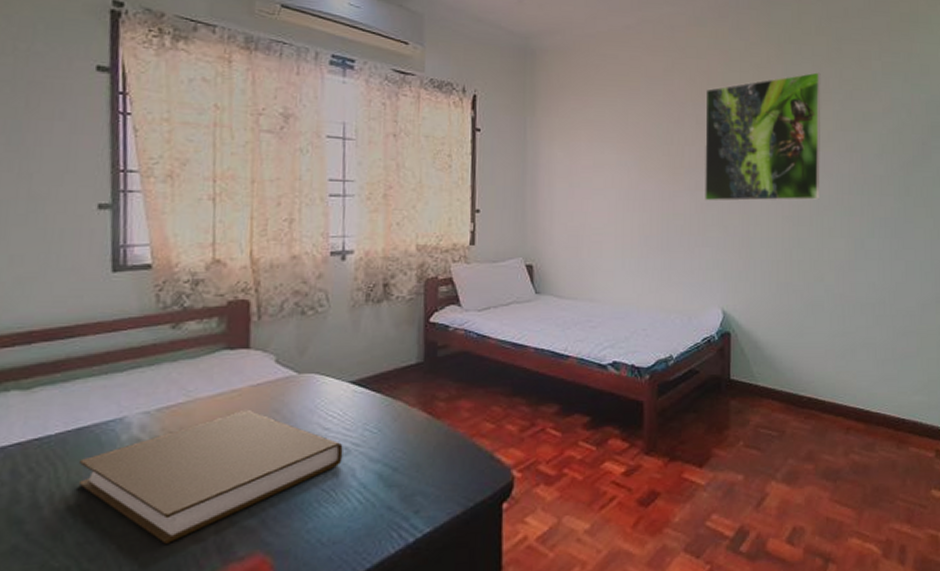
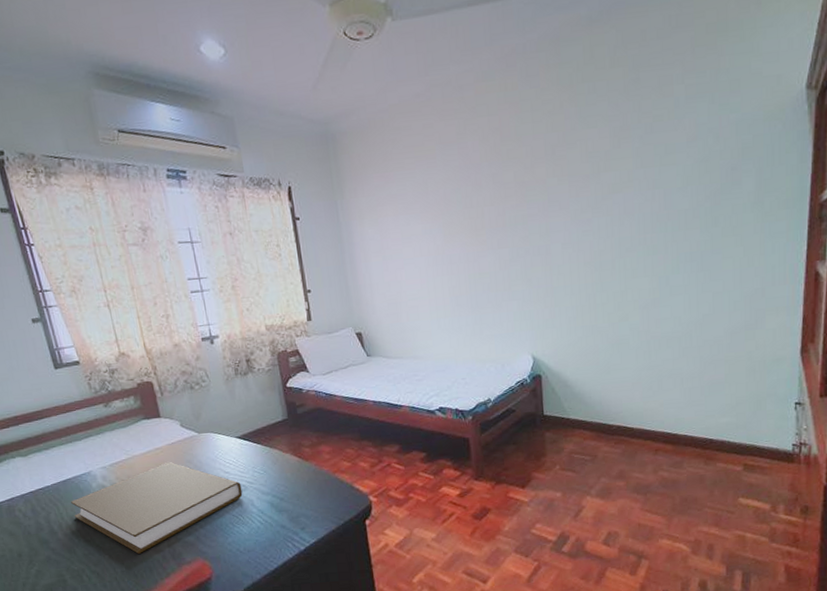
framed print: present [705,72,821,201] -> none [499,109,621,258]

